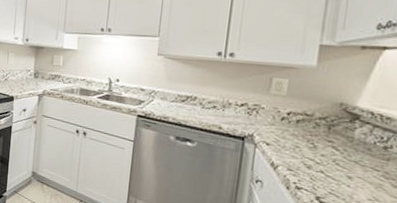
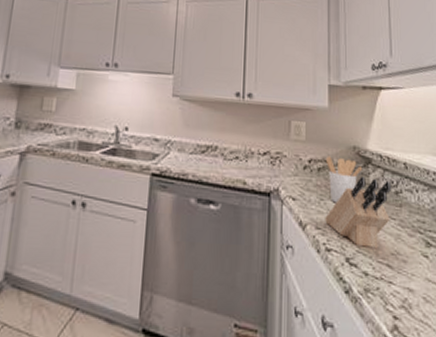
knife block: none [298,131,381,194] -> present [325,177,392,249]
utensil holder: none [307,110,348,151] -> present [326,156,363,203]

